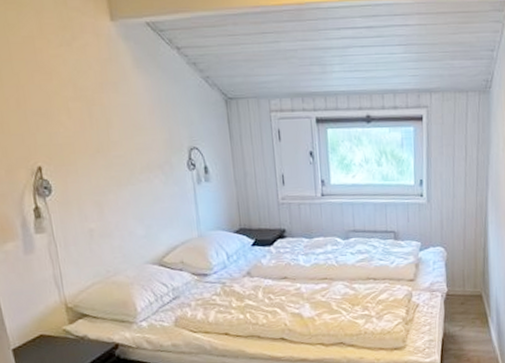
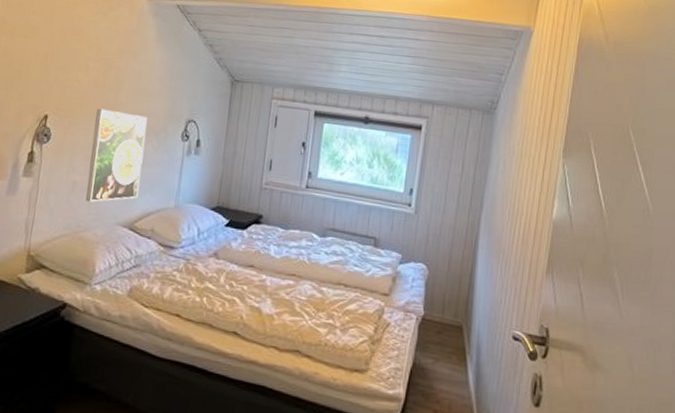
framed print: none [92,150,160,247] -> present [86,108,147,202]

